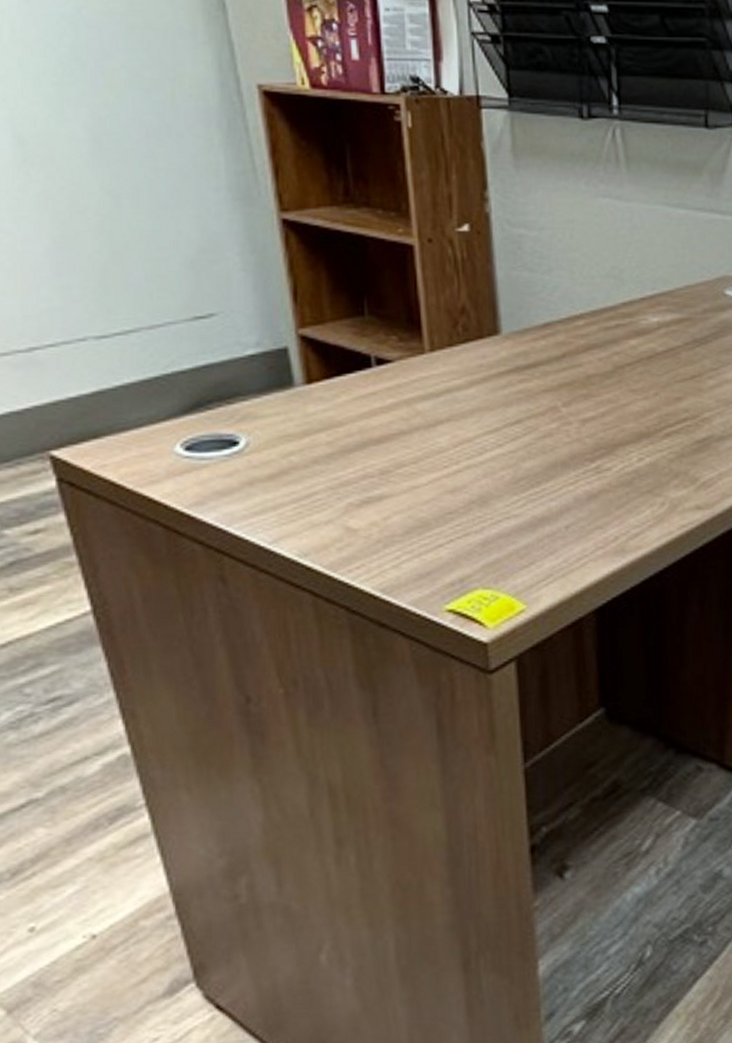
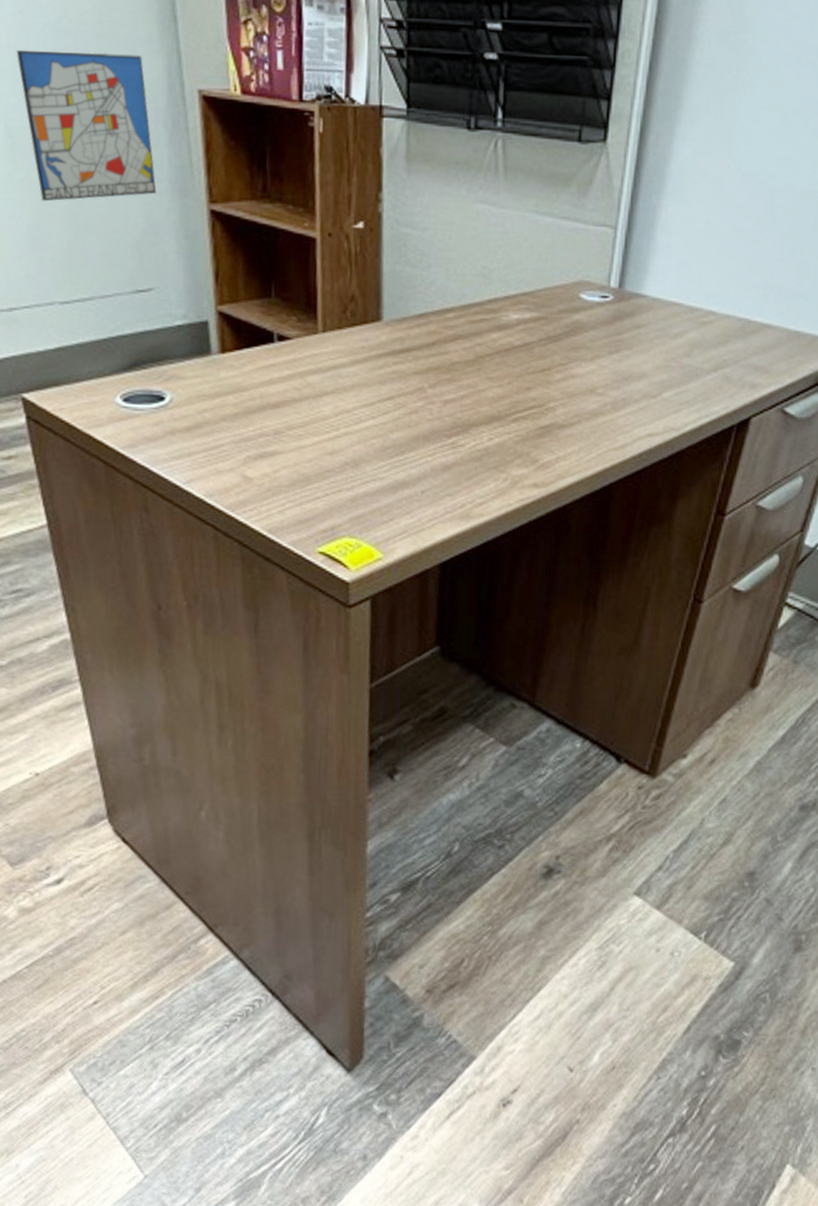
wall art: none [23,45,213,219] -> present [16,49,157,202]

